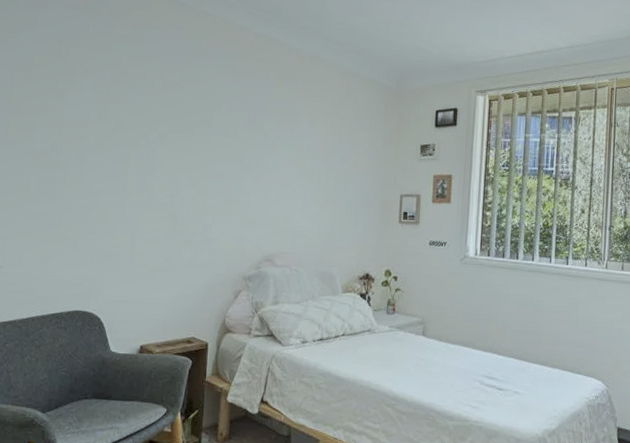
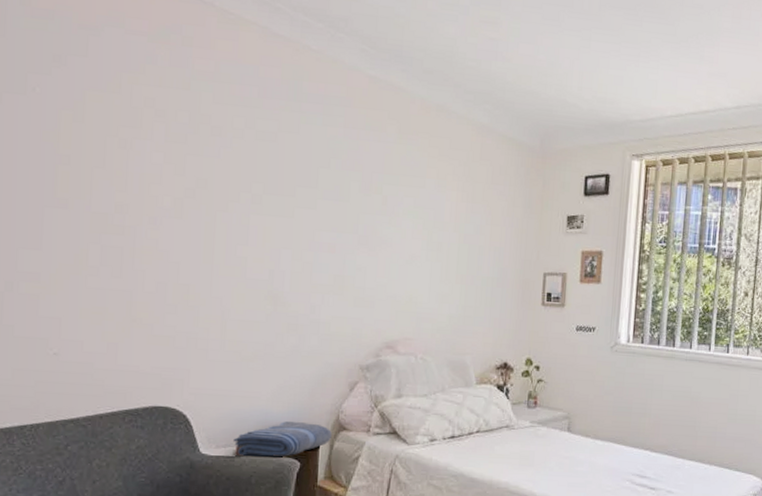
towel: none [137,324,219,356] -> present [233,421,332,457]

